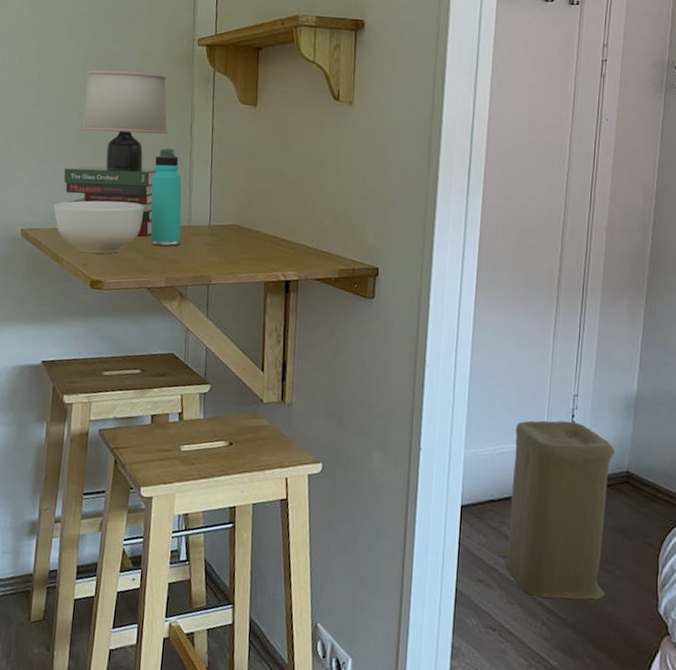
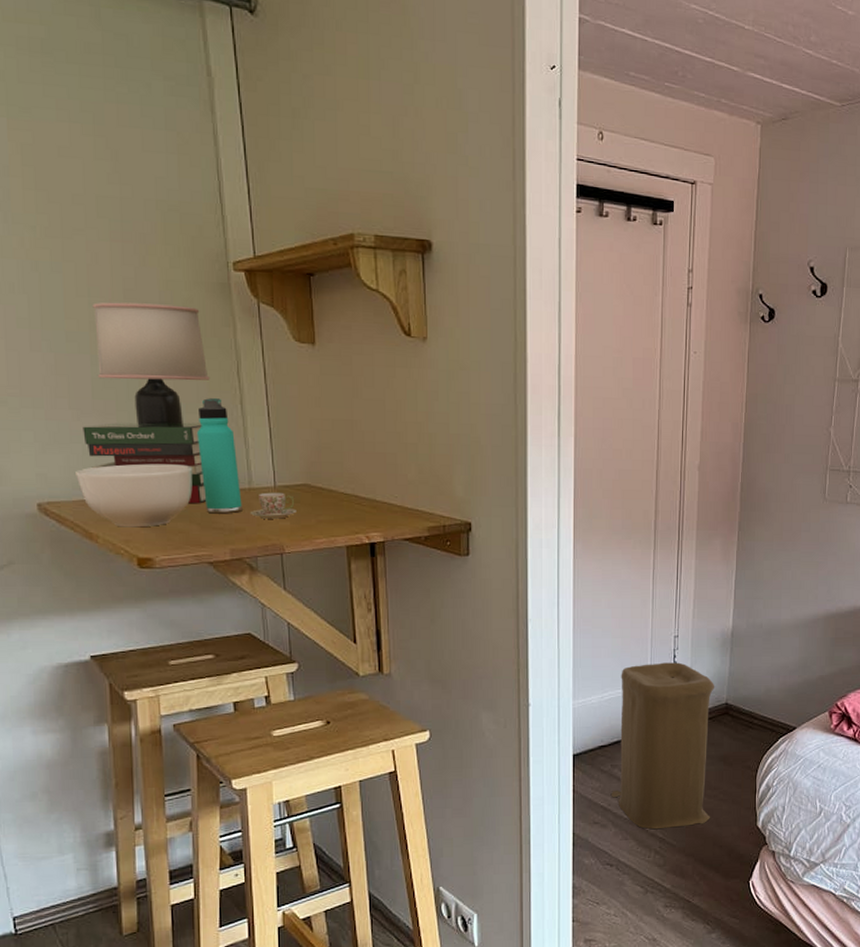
teacup: none [186,230,225,254] -> present [249,492,297,519]

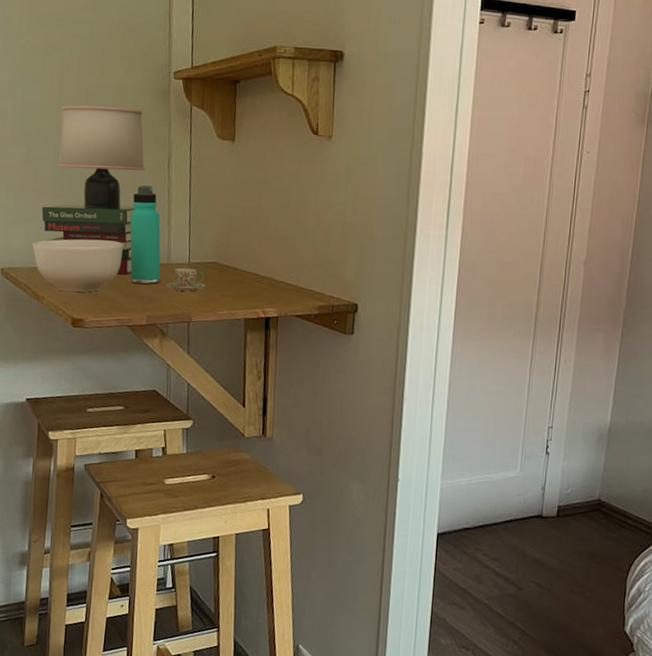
laundry basket: present [610,662,714,830] -> none [472,451,587,621]

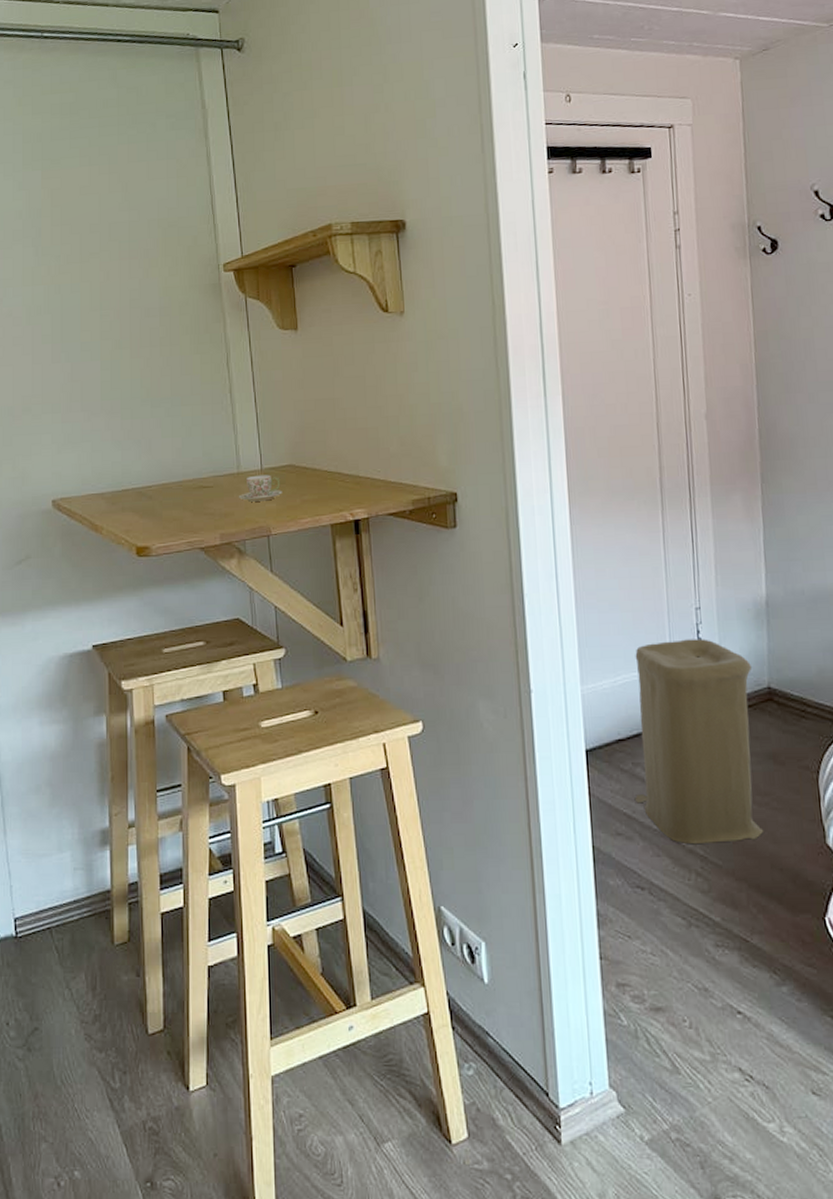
bowl: present [32,239,124,293] -> none [85,454,187,518]
books: present [42,204,135,275] -> none [92,413,199,492]
table lamp: present [59,105,146,207] -> none [104,308,203,420]
thermos bottle: present [130,185,161,285] -> none [190,389,231,500]
laundry basket: none [472,451,587,621] -> present [634,639,764,845]

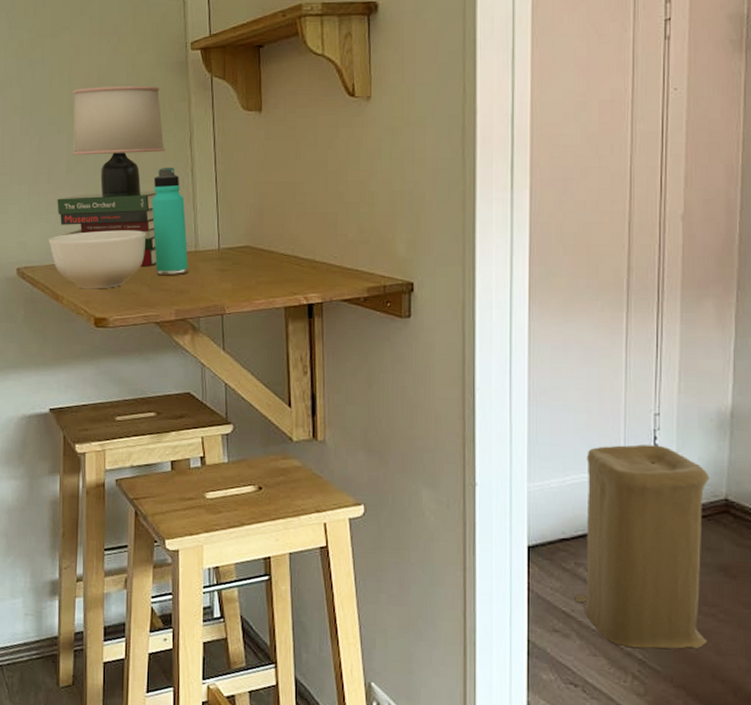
bowl: none [85,454,187,518] -> present [49,230,147,289]
books: none [92,413,199,492] -> present [57,191,157,267]
table lamp: none [104,308,203,420] -> present [72,85,166,195]
thermos bottle: none [190,389,231,500] -> present [151,168,189,276]
teacup: present [238,474,282,502] -> none [195,254,238,280]

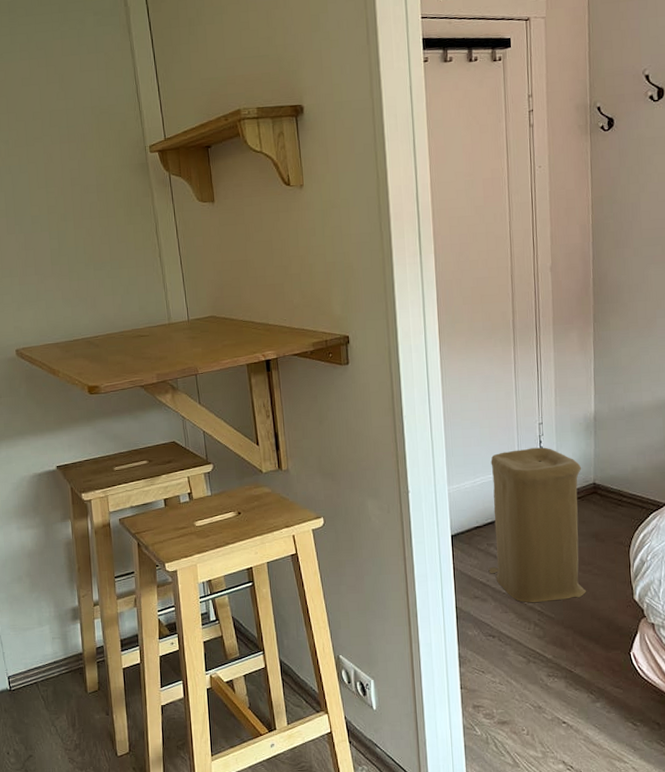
bowl: present [49,230,147,289] -> none [41,309,126,363]
books: present [57,191,157,267] -> none [45,275,137,340]
table lamp: present [72,85,166,195] -> none [49,185,136,282]
thermos bottle: present [151,168,189,276] -> none [127,254,164,347]

